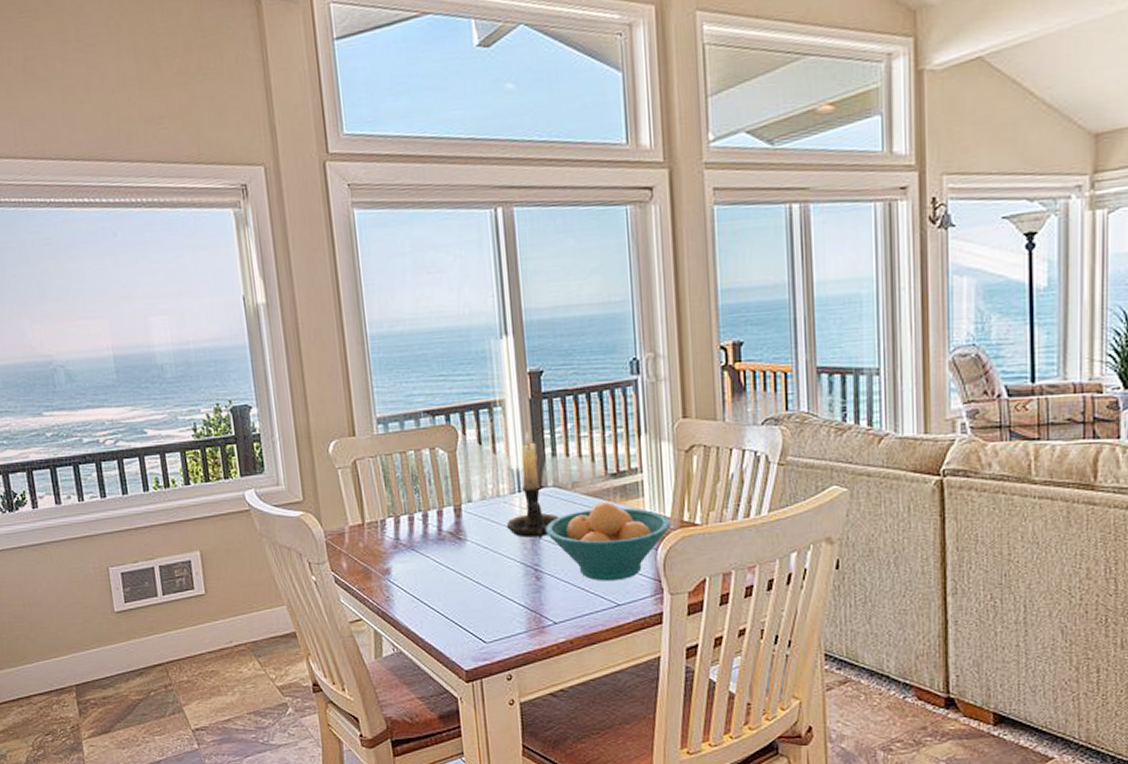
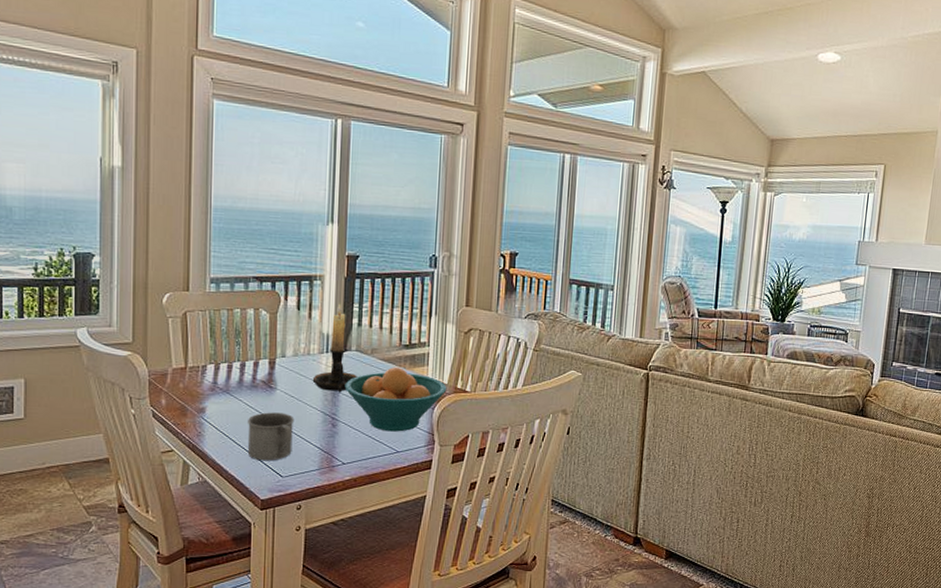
mug: none [439,567,493,626] -> present [247,412,295,461]

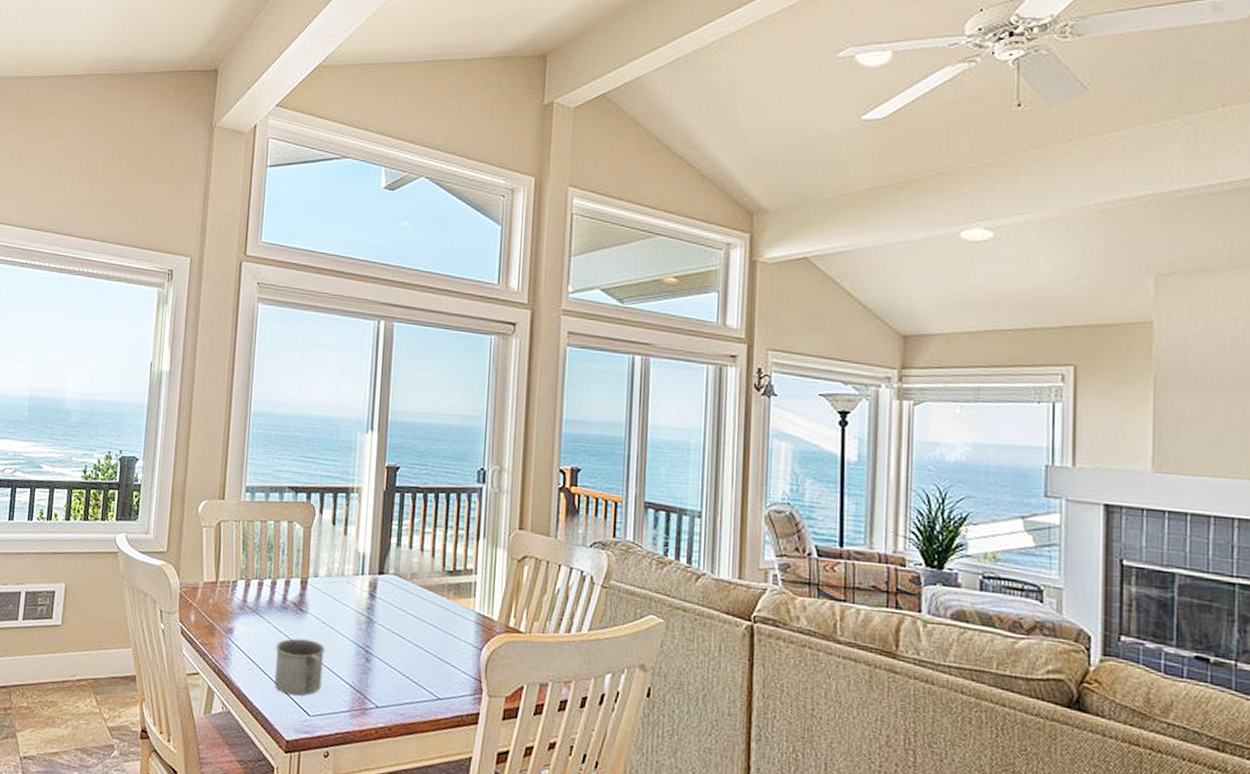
candle holder: present [312,303,358,393] -> none [345,519,396,622]
fruit bowl: present [344,367,447,432] -> none [380,596,497,675]

